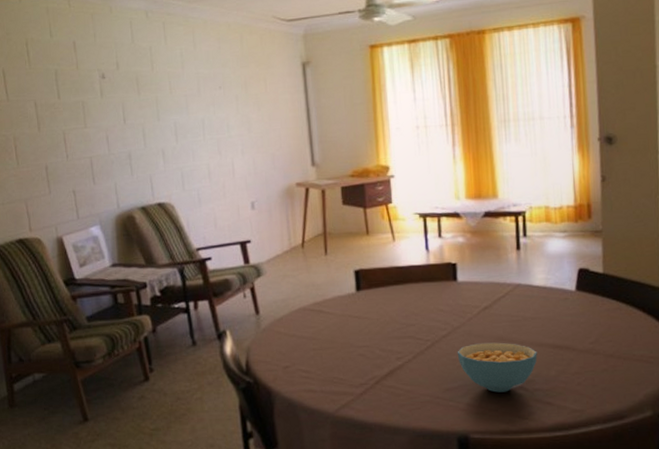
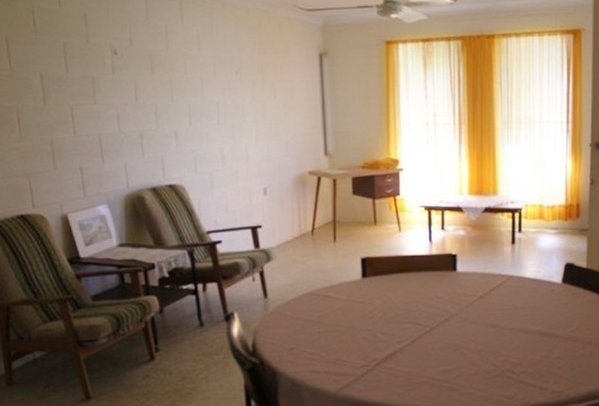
cereal bowl: present [457,342,538,393] -> none [453,329,525,375]

